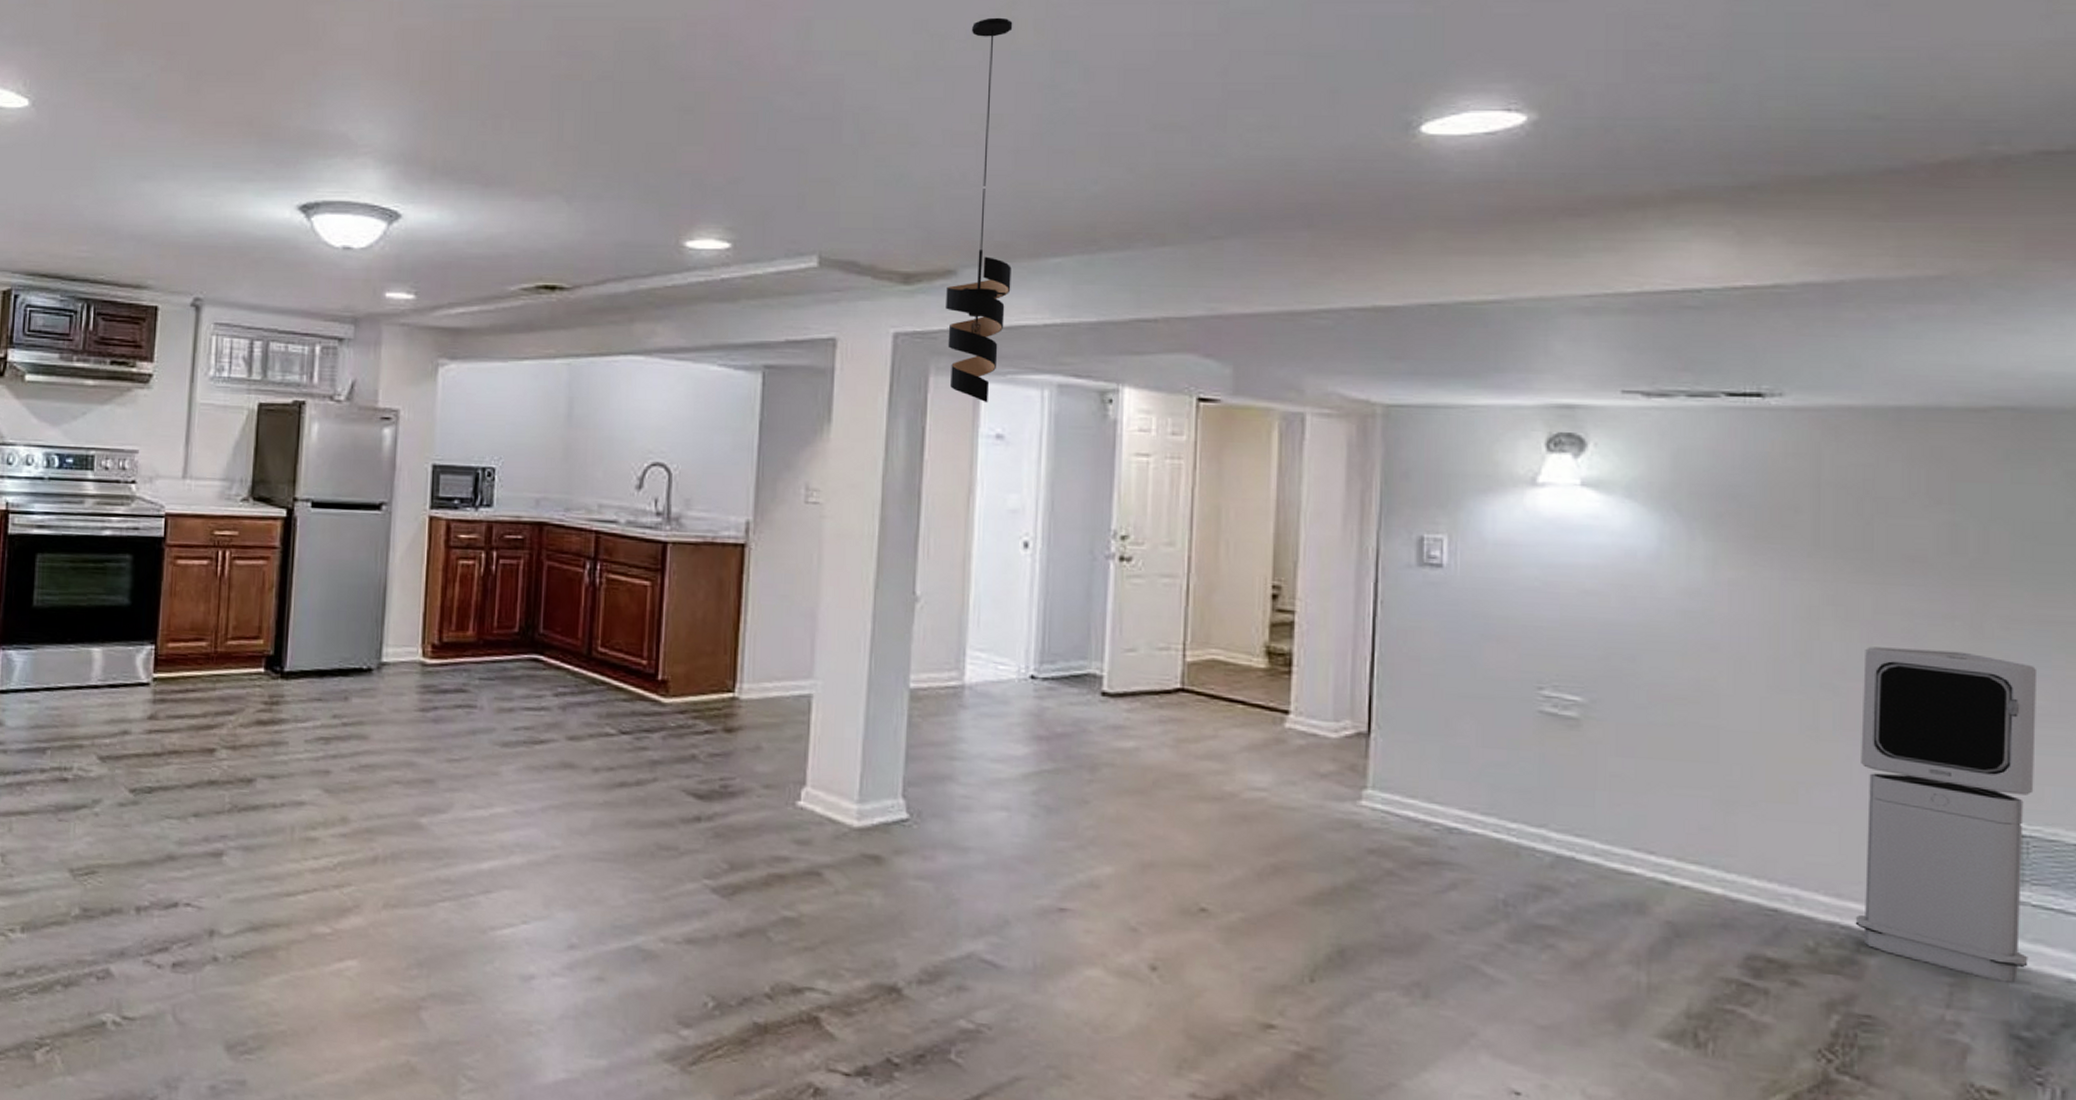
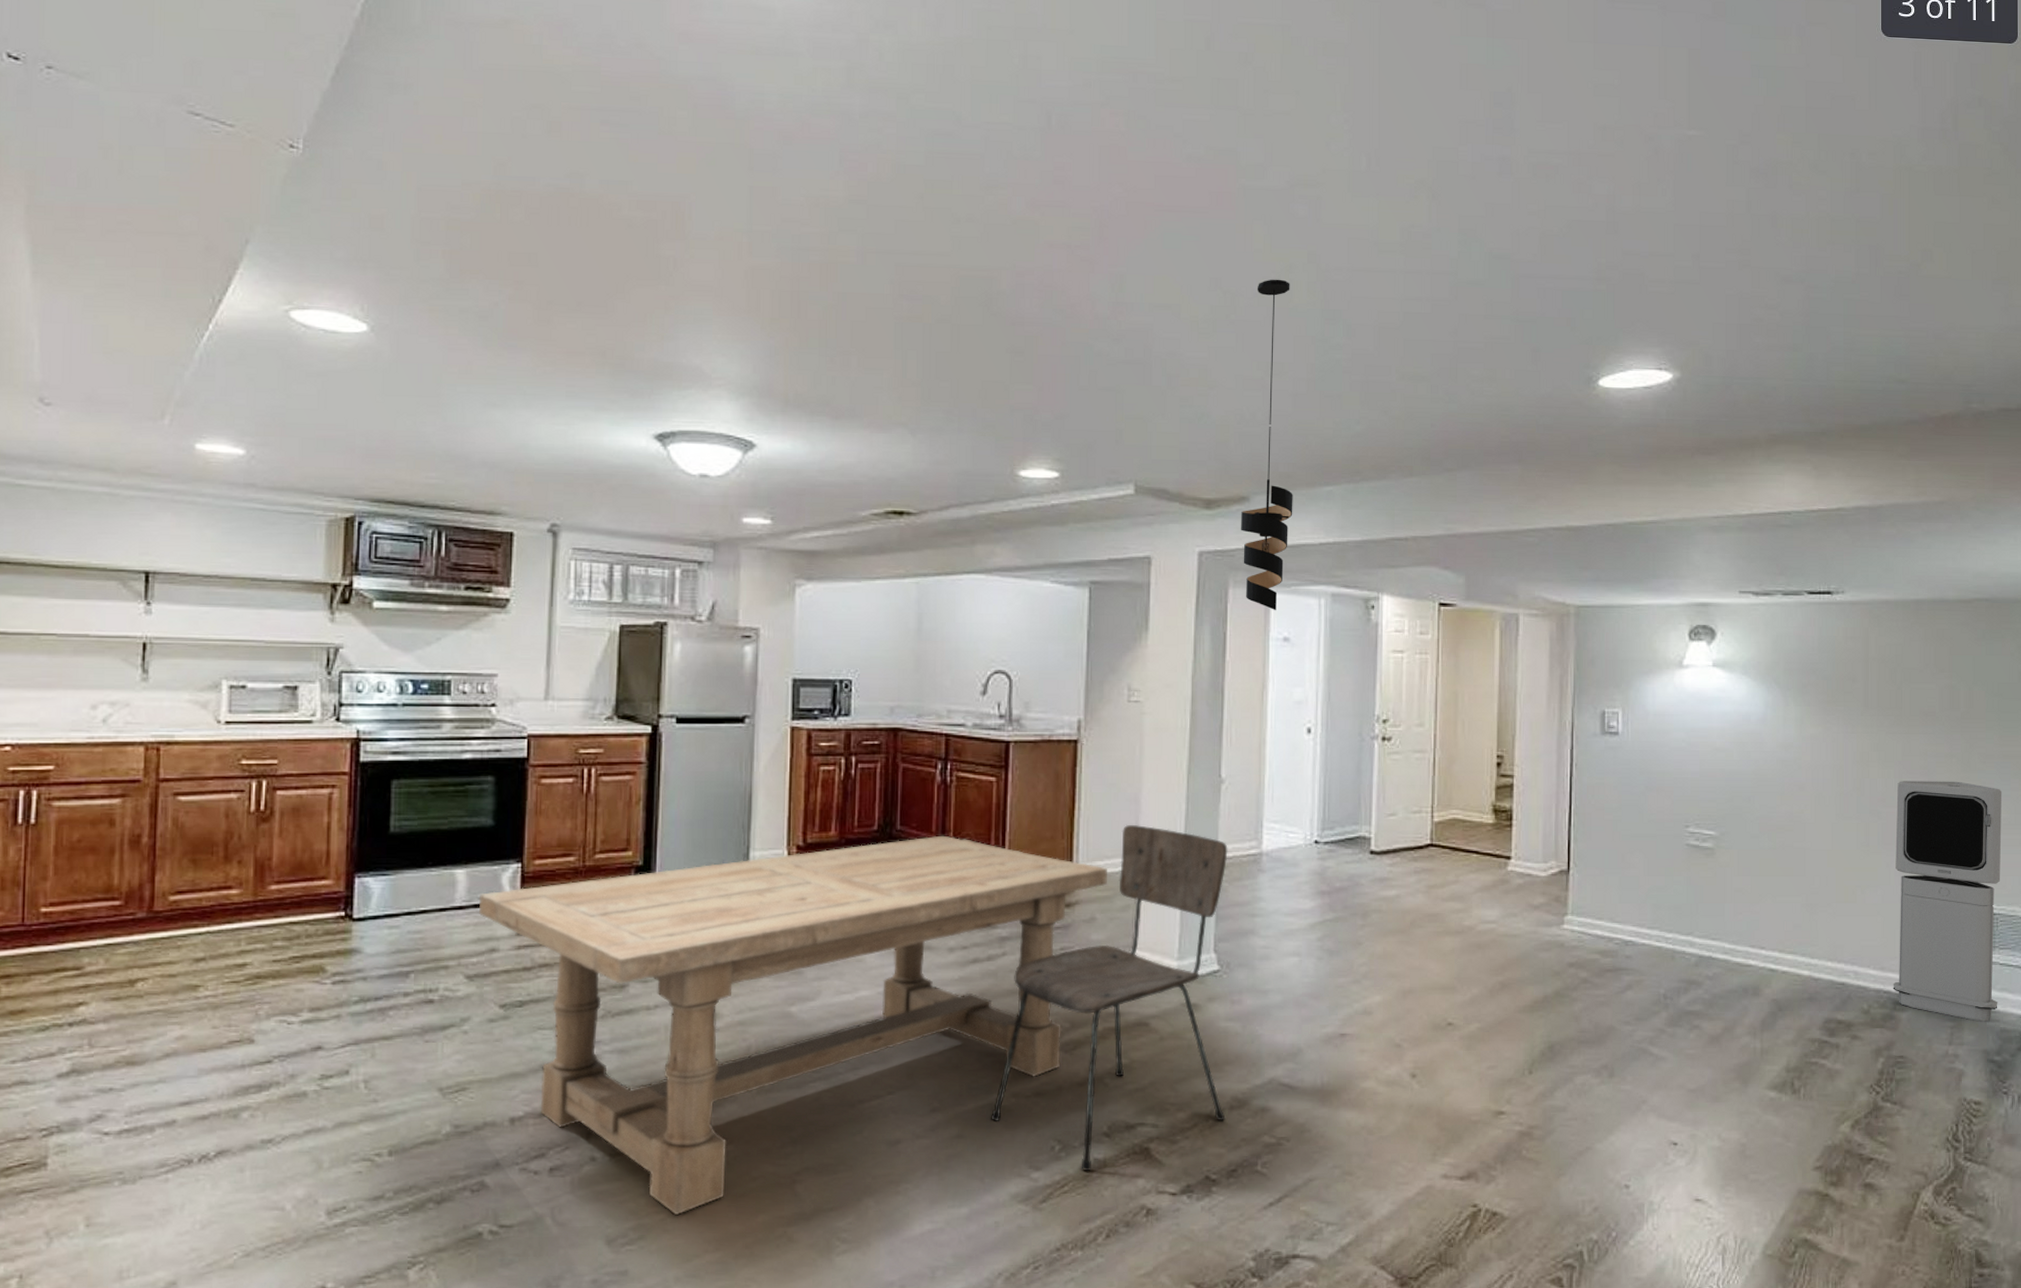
dining table: none [113,642,776,1028] -> present [478,835,1107,1215]
dining chair: none [636,643,922,1035] -> present [991,825,1228,1171]

